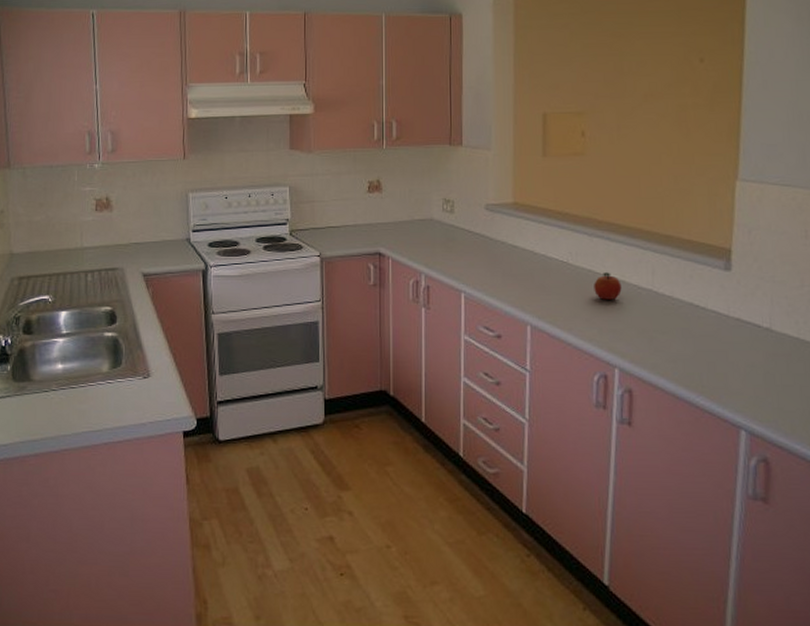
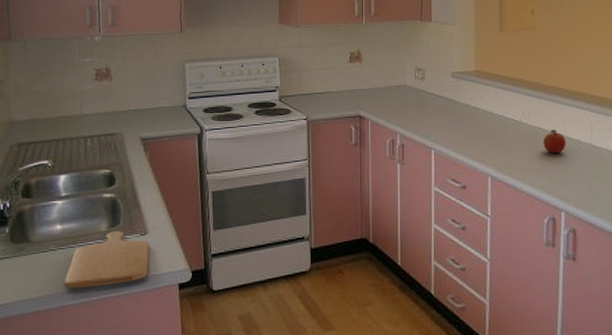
chopping board: none [65,373,152,432] -> present [63,231,149,289]

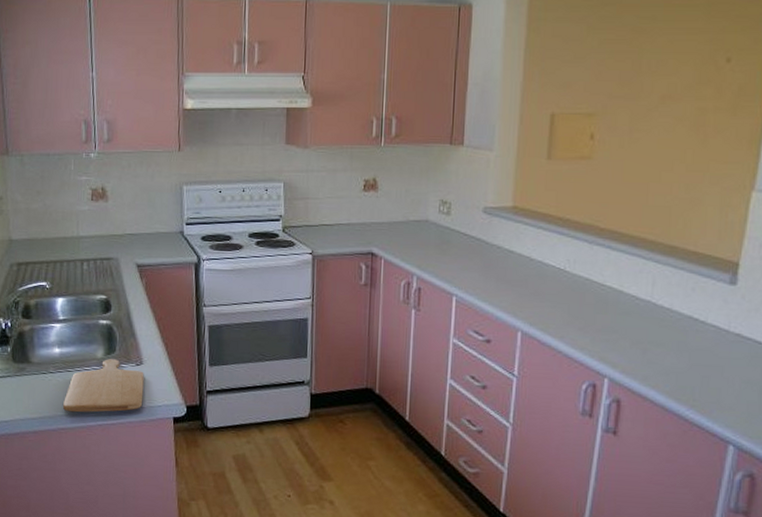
fruit: present [543,130,566,153] -> none [590,281,619,310]

